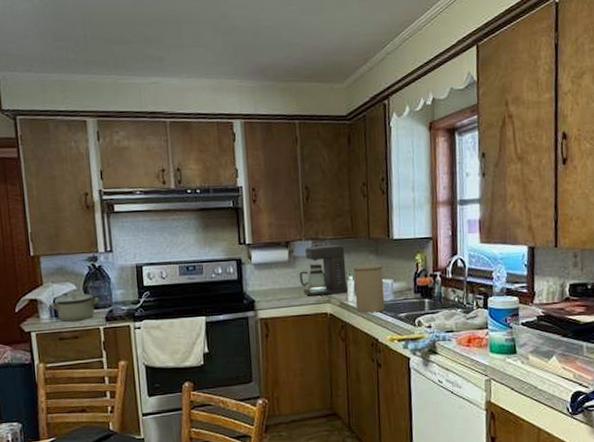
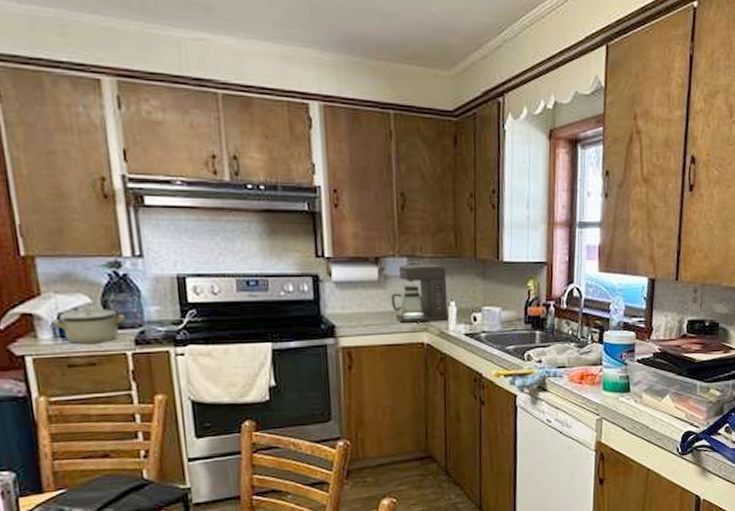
canister: present [353,264,385,314] -> none [456,289,491,345]

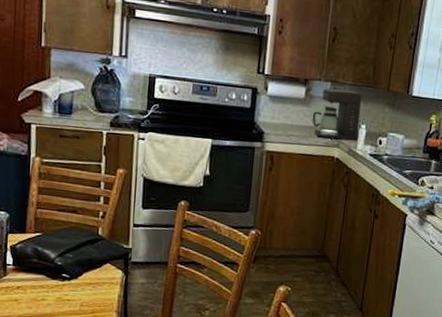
saucepan: present [53,309,126,345] -> none [55,93,107,122]

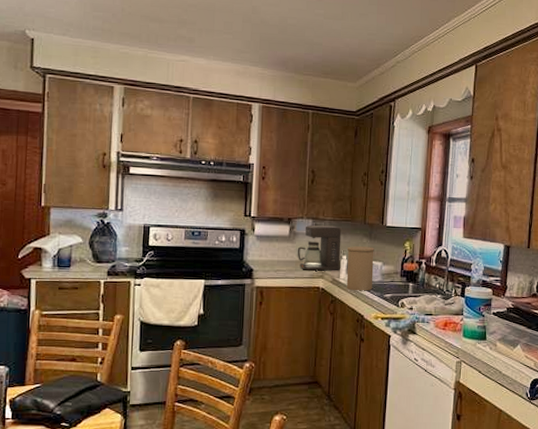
canister: none [363,115,397,166] -> present [346,246,374,291]

